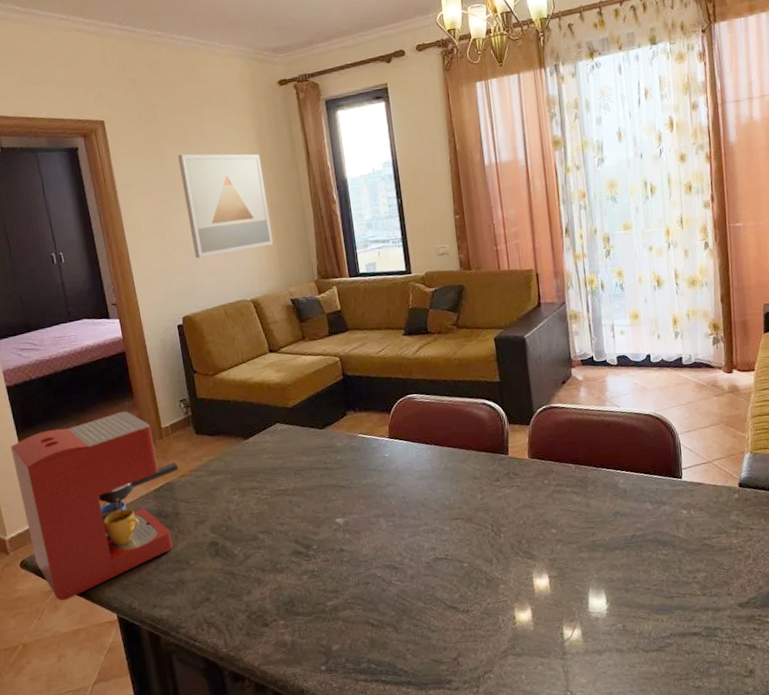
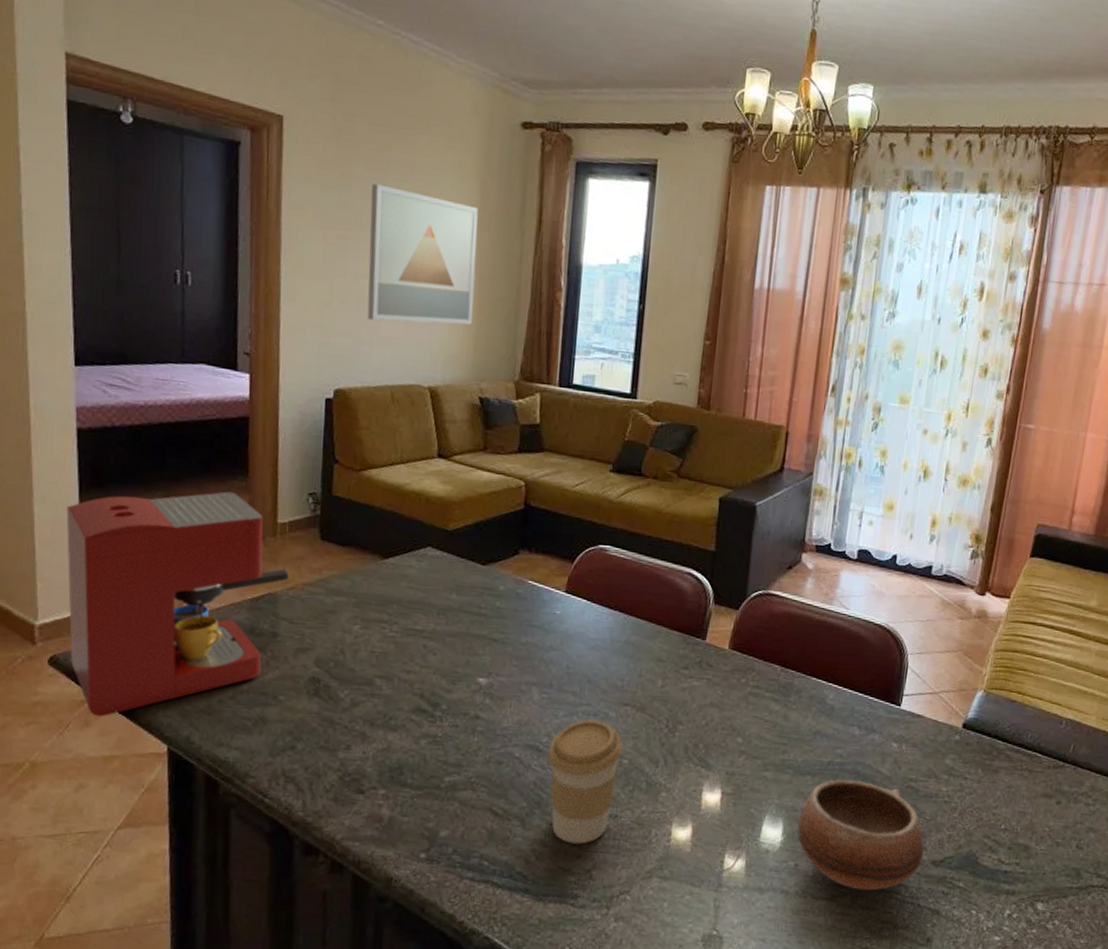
coffee cup: none [402,535,463,639] -> present [548,719,623,844]
bowl: none [617,547,731,639] -> present [797,780,924,891]

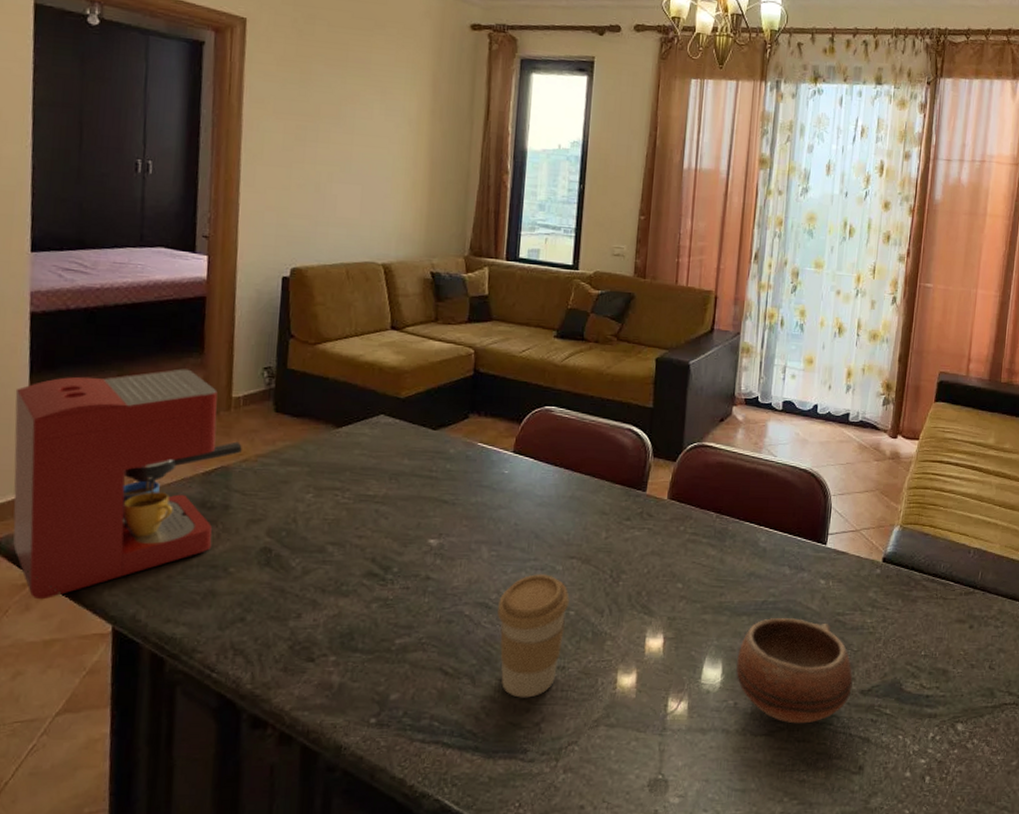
wall art: present [367,183,478,325] -> none [324,79,431,206]

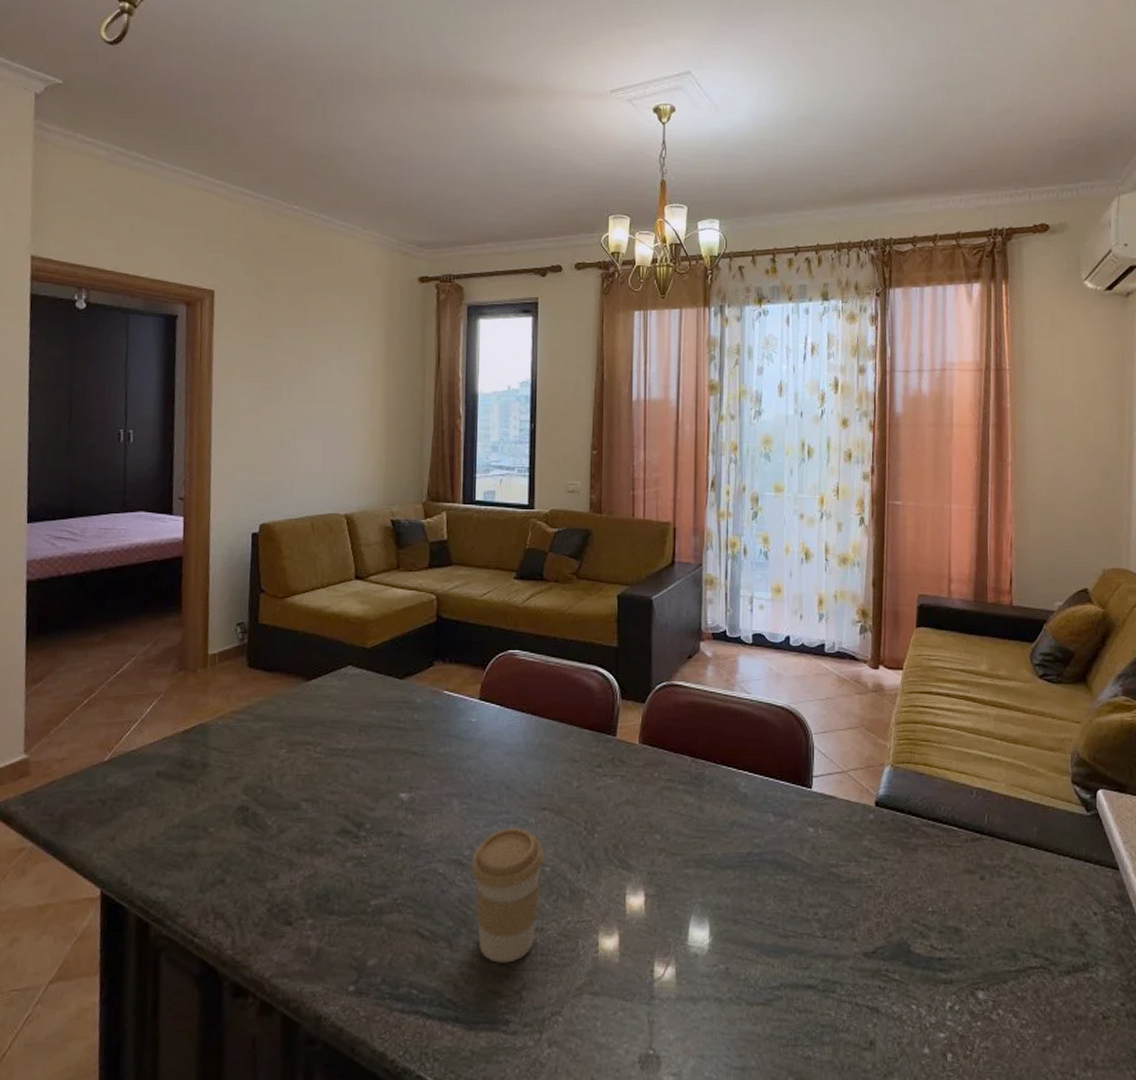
coffee maker: present [13,369,242,600] -> none [11,628,218,864]
bowl: present [735,618,853,724] -> none [724,871,854,992]

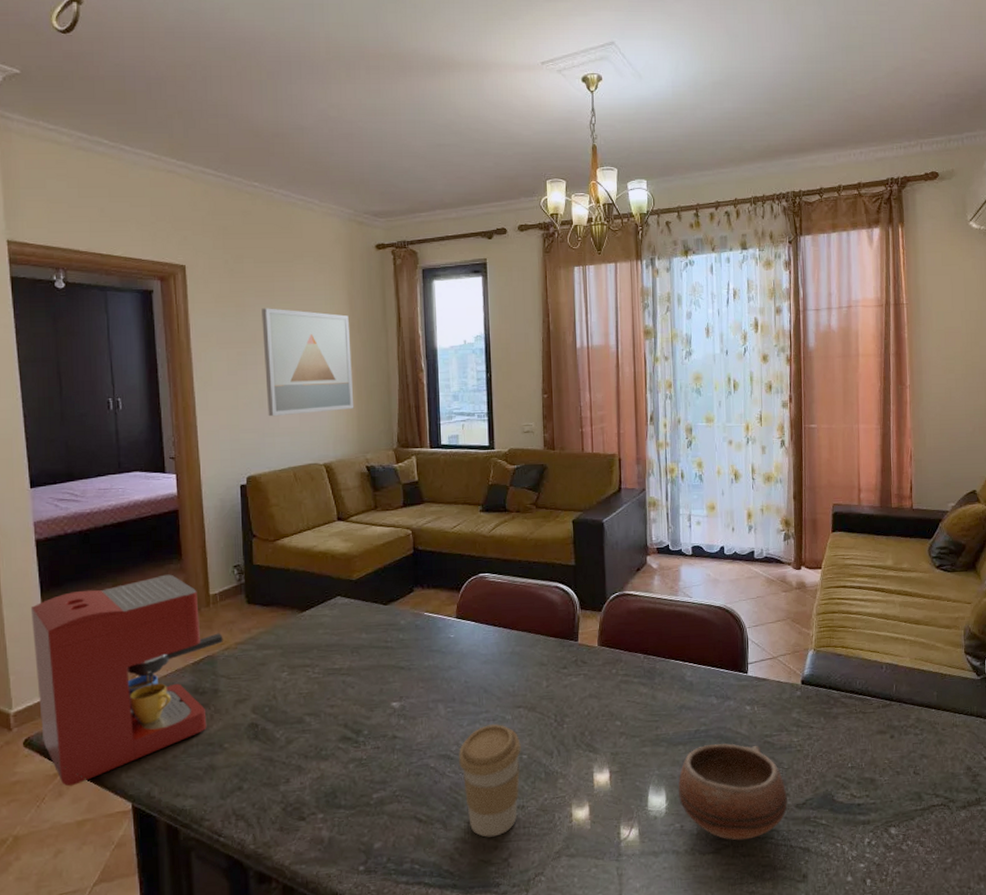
coffee maker: none [11,628,218,864] -> present [30,574,223,787]
wall art: none [288,340,384,459] -> present [261,308,354,417]
bowl: none [724,871,854,992] -> present [678,743,788,841]

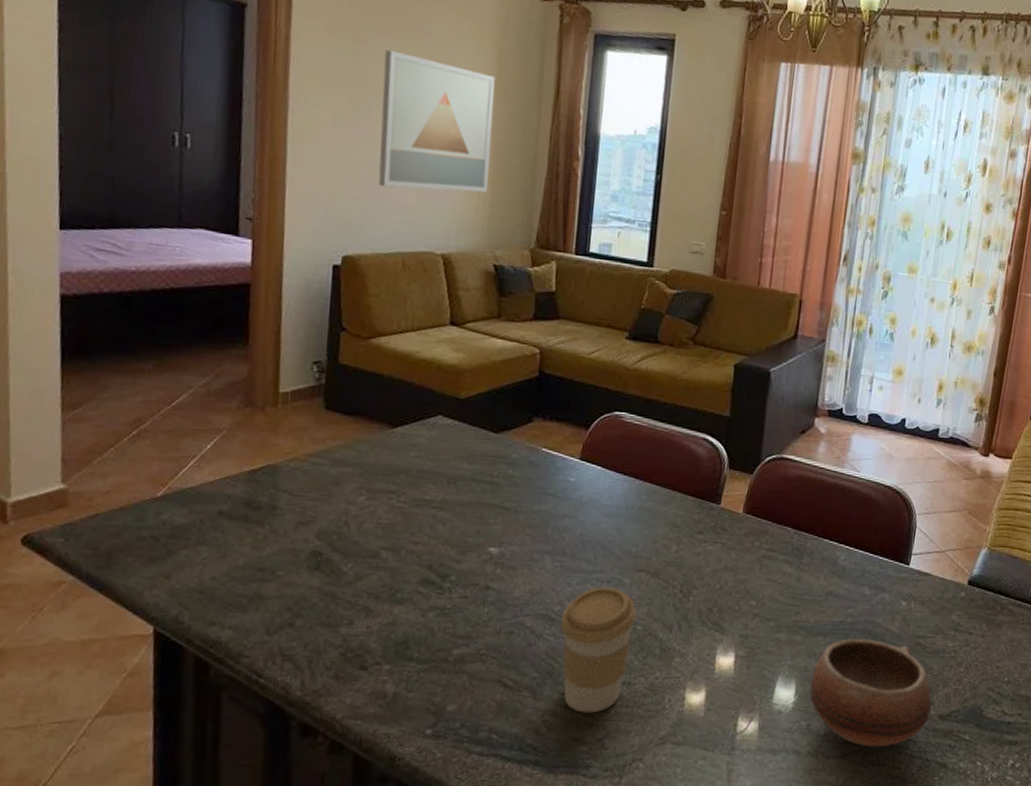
coffee maker: present [30,574,223,787] -> none [45,360,290,599]

